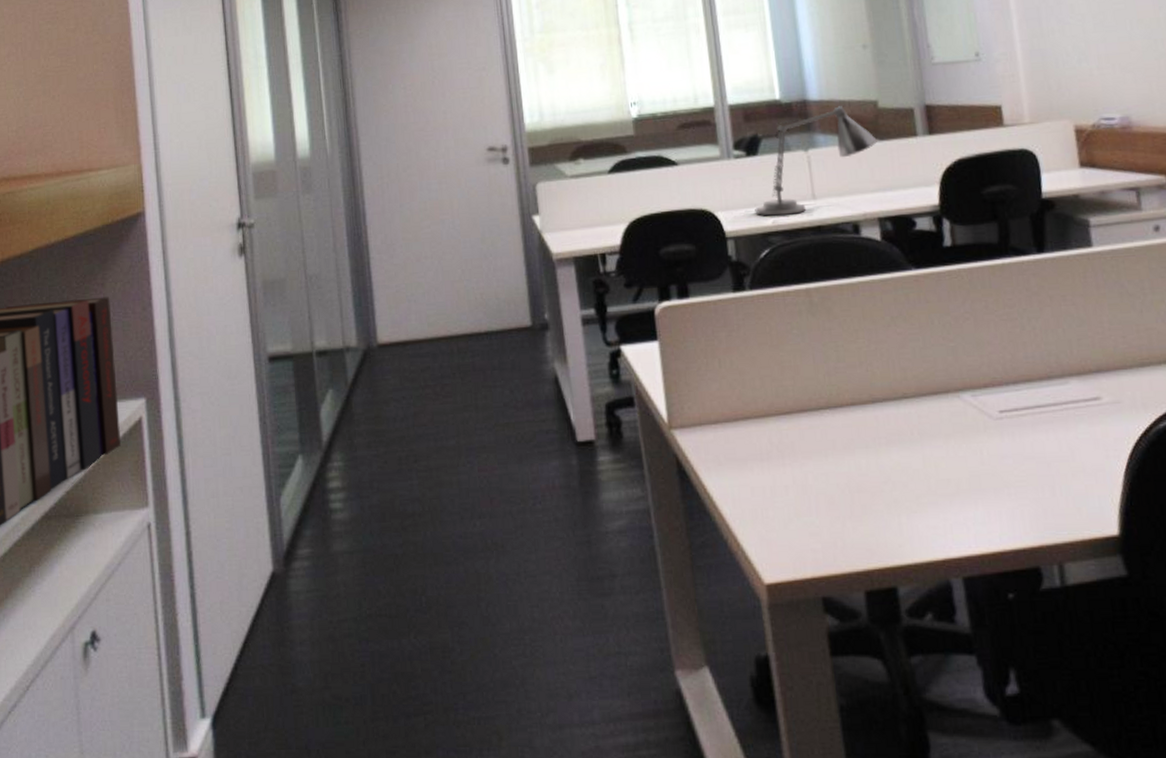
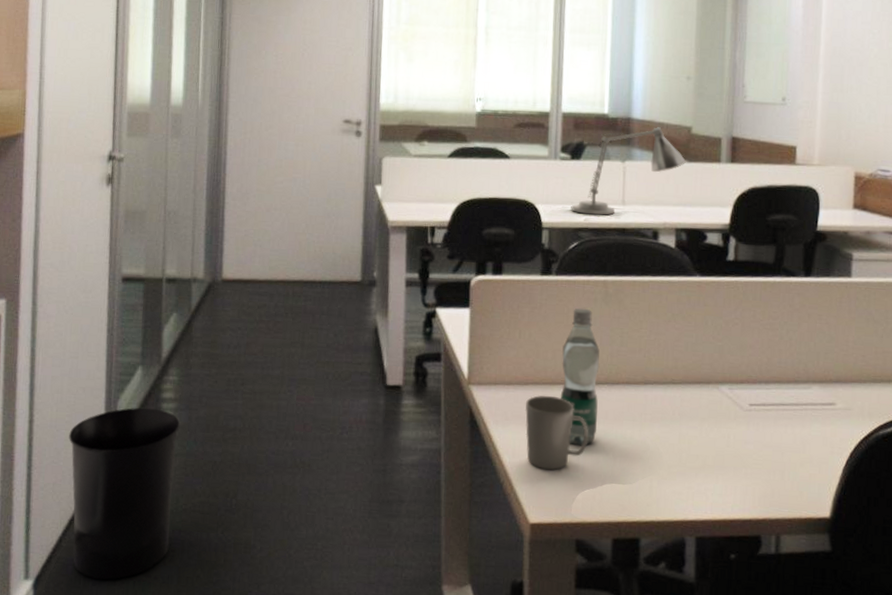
waste bin: none [231,501,358,708] -> present [69,407,180,580]
mug: none [738,430,817,518] -> present [524,395,588,471]
bottle: none [770,323,826,485] -> present [560,308,600,445]

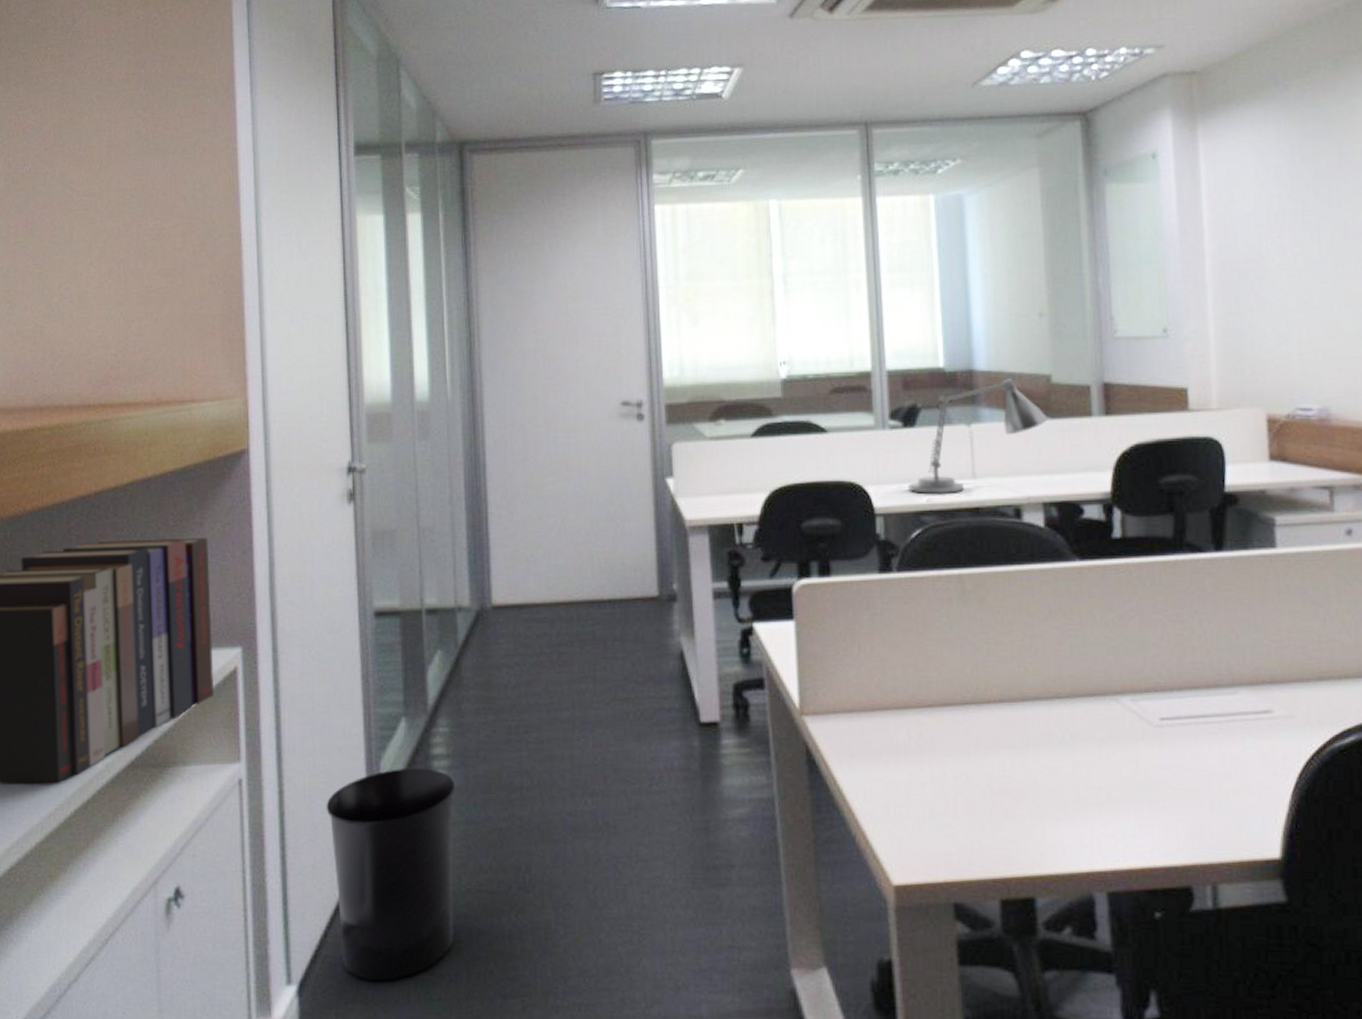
mug: present [524,395,588,471] -> none [874,722,957,817]
bottle: present [560,308,600,445] -> none [913,611,967,783]

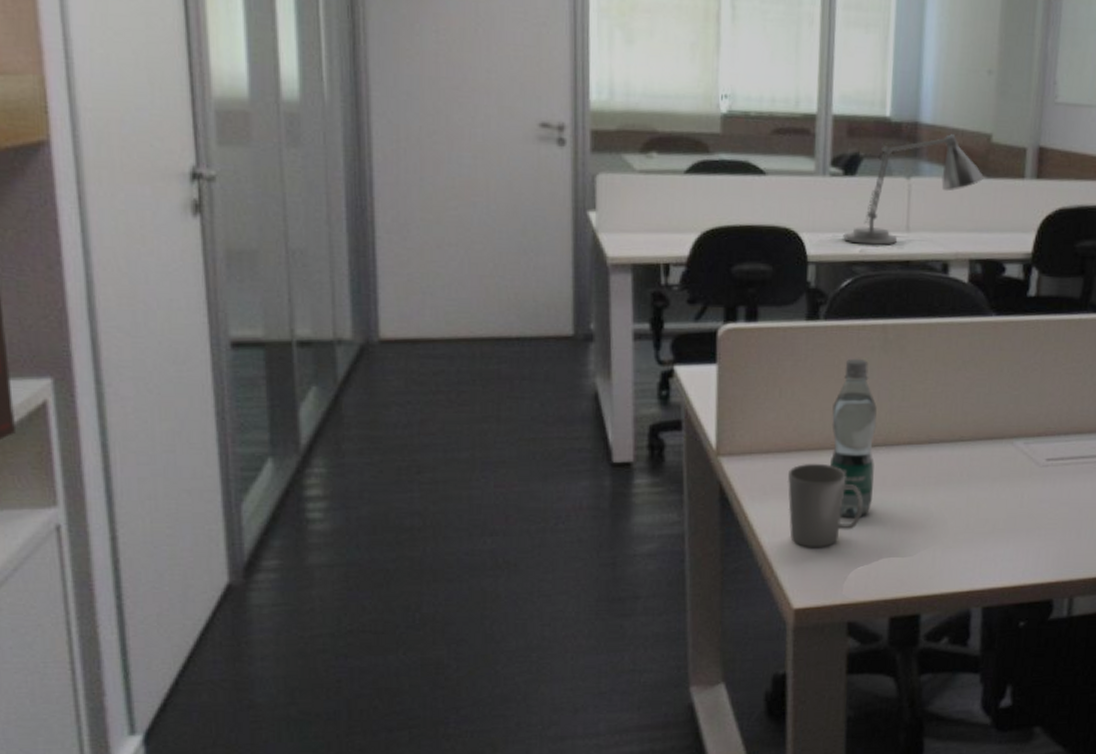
waste bin: present [326,768,456,981] -> none [173,510,335,724]
mug: none [874,722,957,817] -> present [787,463,863,548]
bottle: none [913,611,967,783] -> present [829,358,877,517]

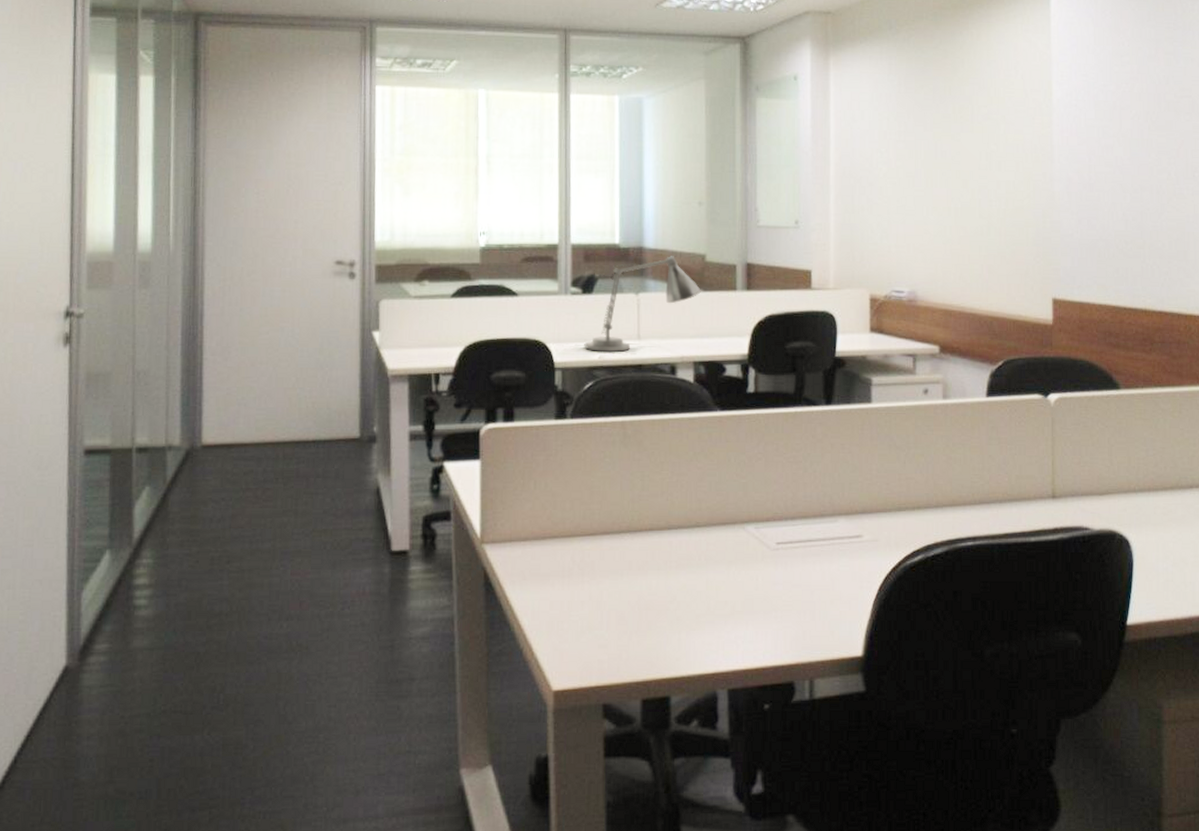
mug: present [787,463,863,548] -> none [543,549,611,631]
bottle: present [829,358,877,517] -> none [580,452,621,601]

